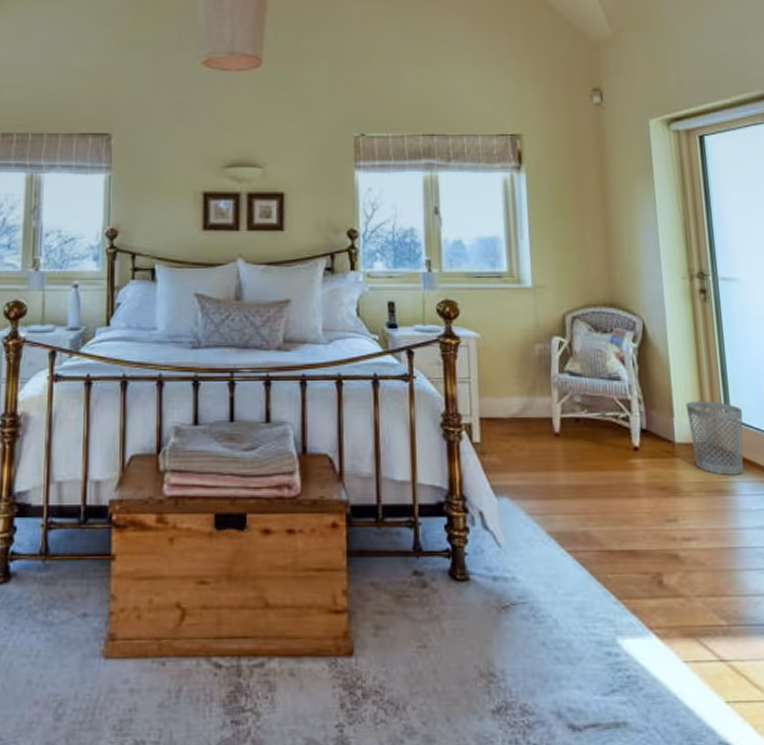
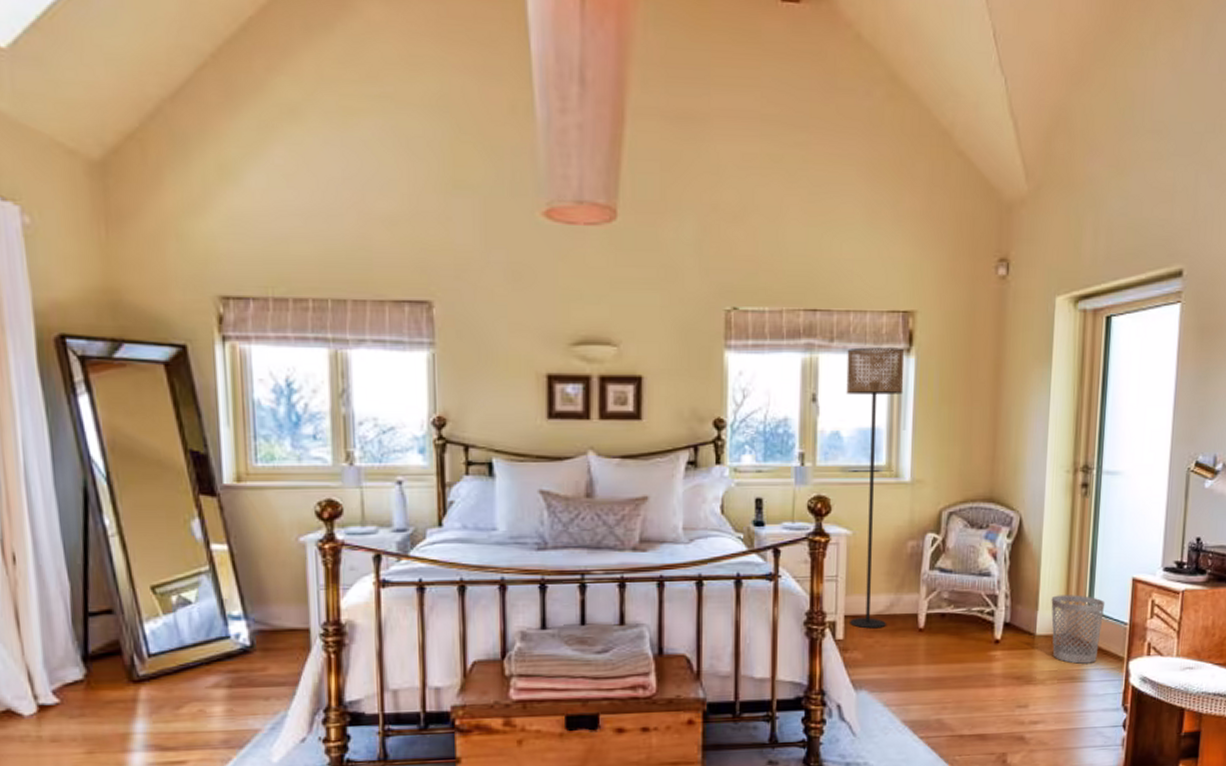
floor lamp: none [463,166,521,432] -> present [846,347,905,629]

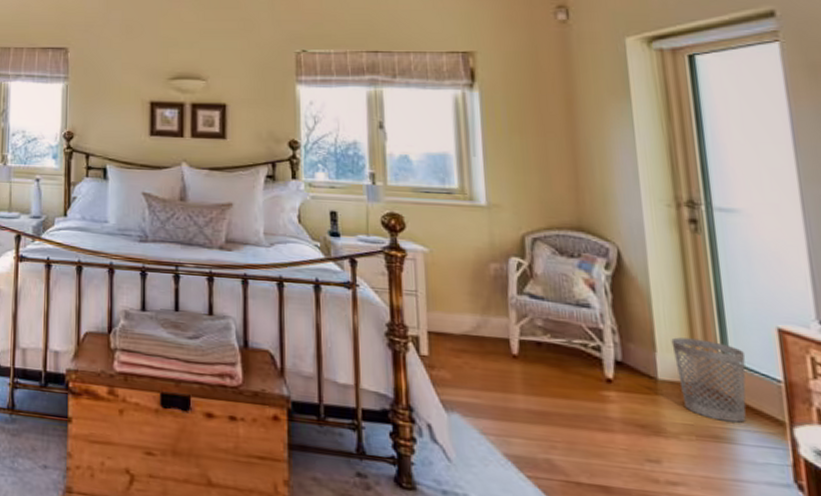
floor lamp: present [846,347,905,629] -> none [410,83,474,349]

